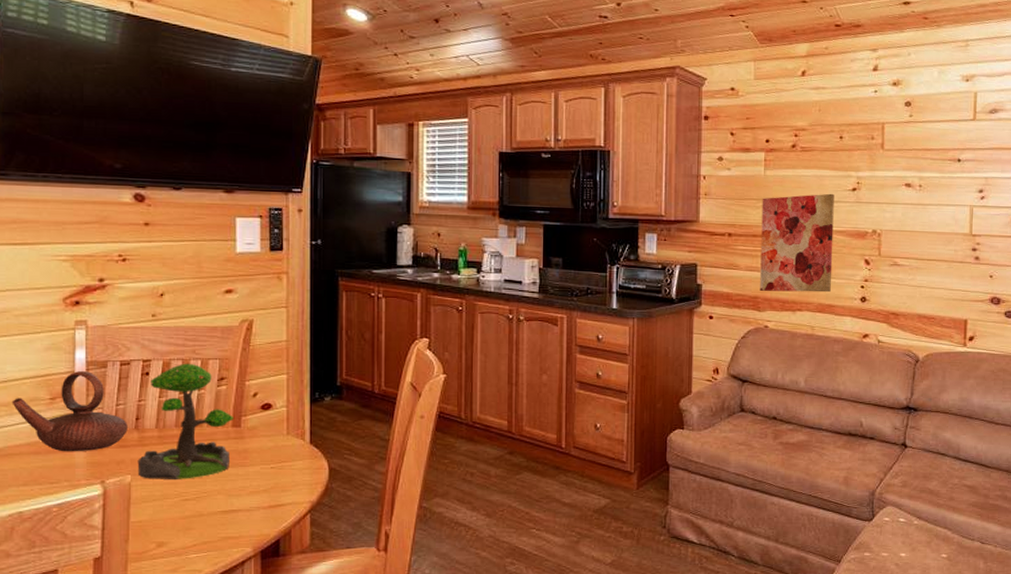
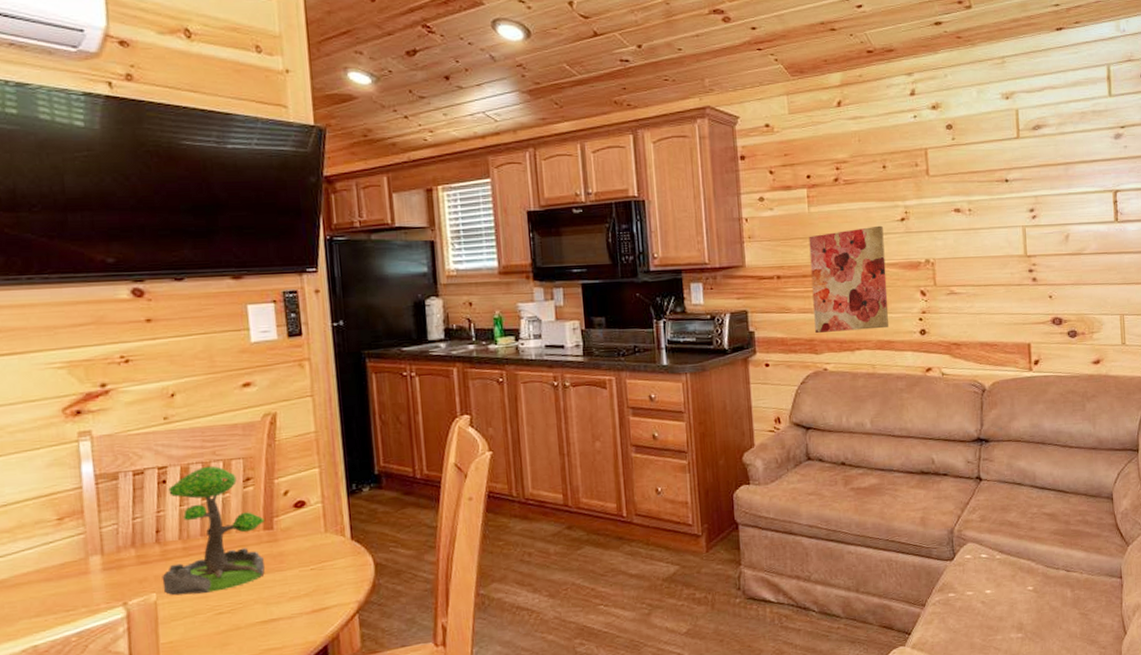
teapot: present [11,370,128,452] -> none [14,485,148,576]

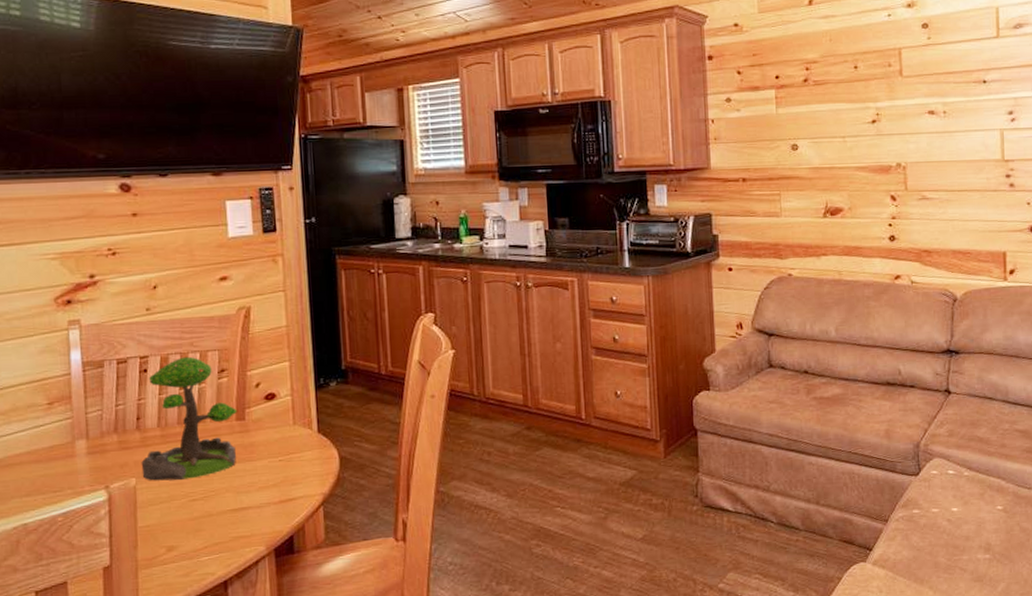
wall art: present [809,225,889,333] -> none [776,127,857,237]

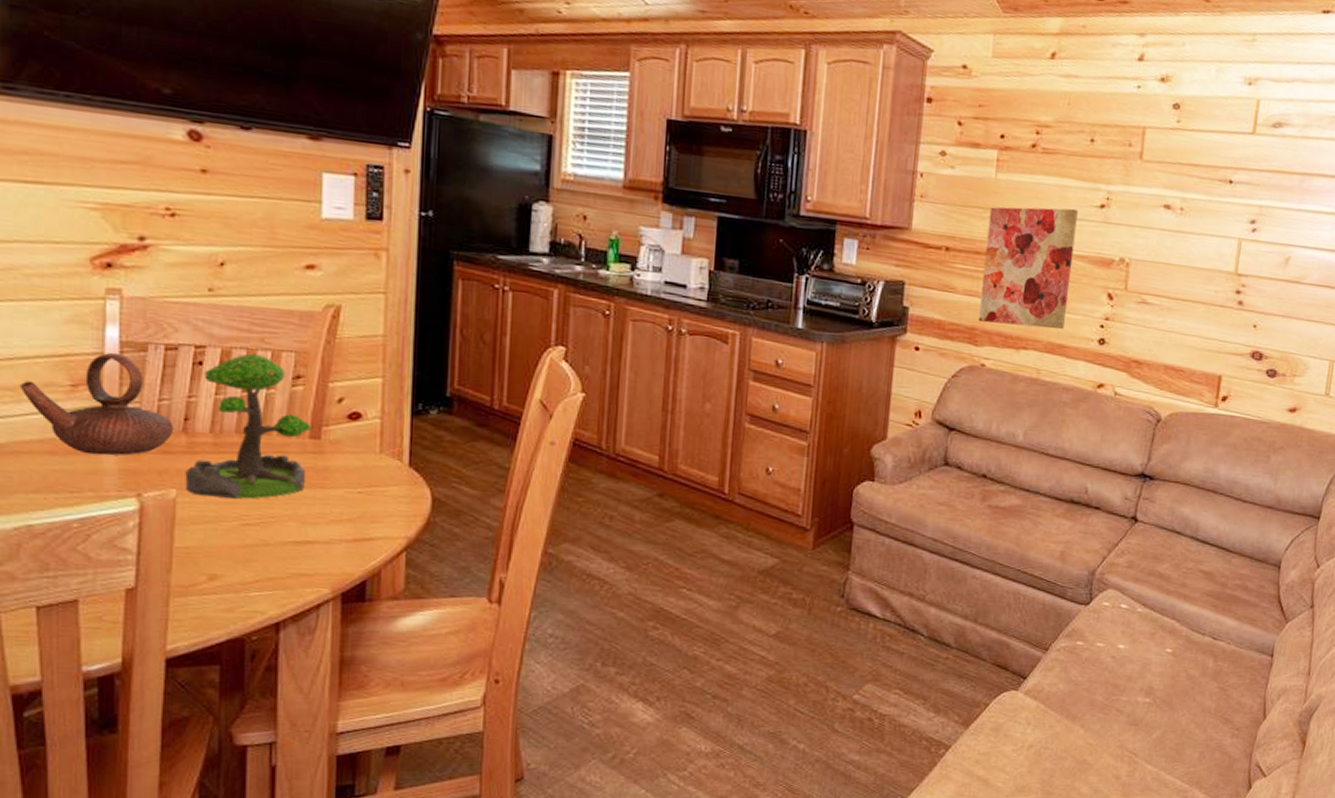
teapot: none [9,372,129,459] -> present [19,352,173,456]
wall art: none [776,127,857,237] -> present [979,207,1078,330]

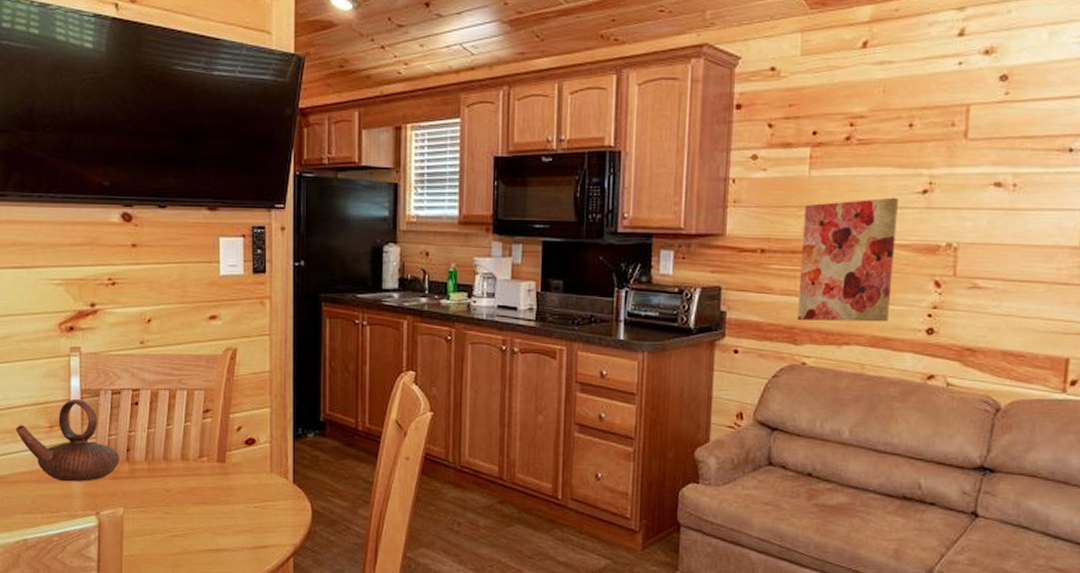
plant: present [185,353,312,499] -> none [129,393,218,515]

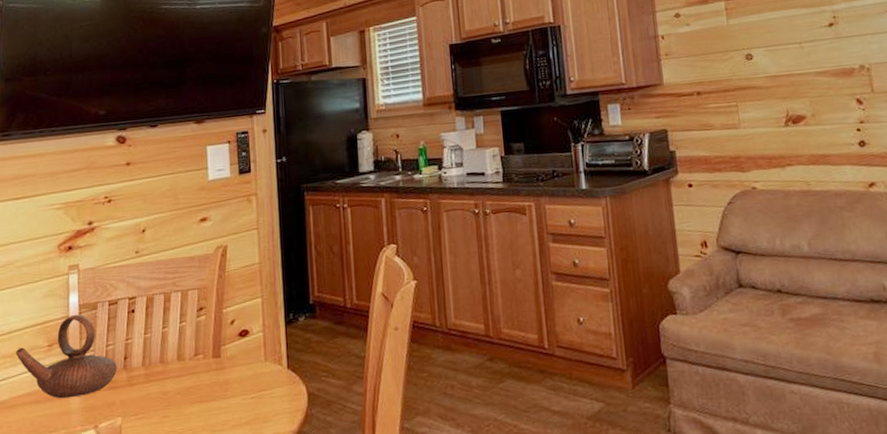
wall art: present [797,197,898,323] -> none [729,32,822,149]

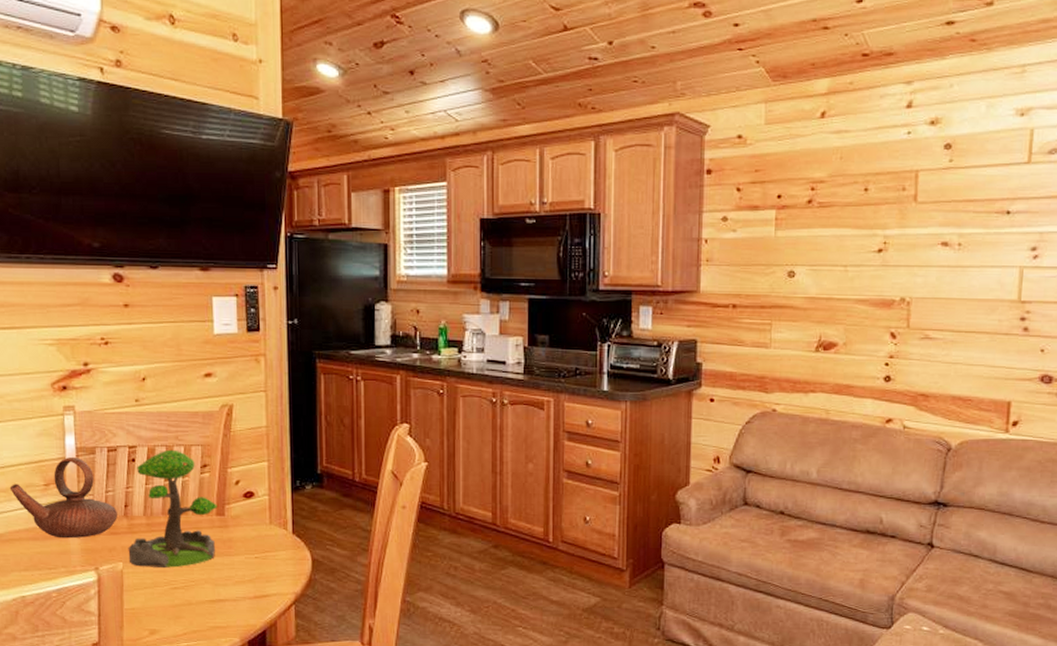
plant: none [127,296,213,420] -> present [128,449,217,568]

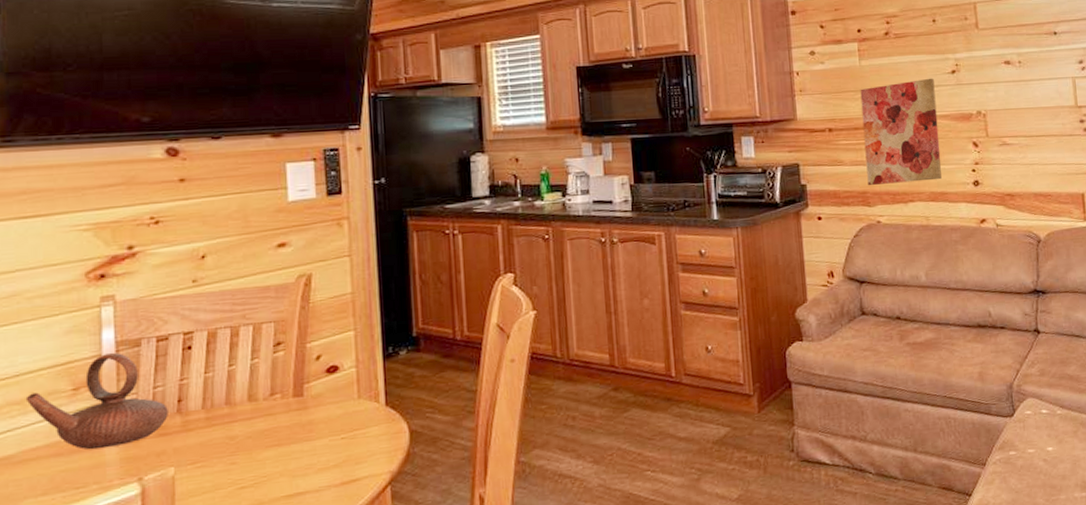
plant: present [128,449,217,568] -> none [181,330,294,469]
wall art: none [768,256,856,371] -> present [860,78,942,185]

